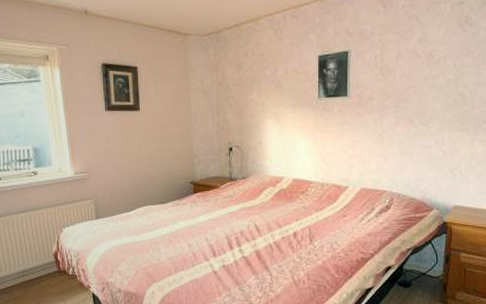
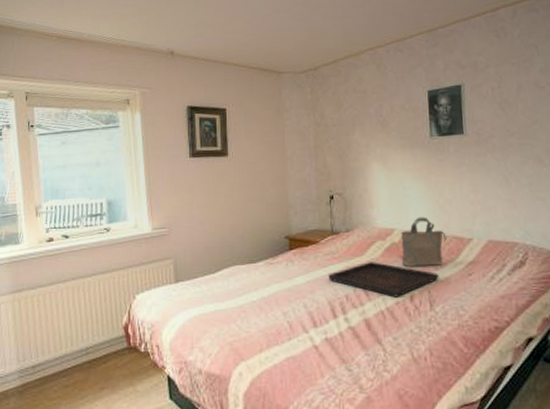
serving tray: none [226,204,319,234] -> present [328,262,439,298]
tote bag: none [289,167,327,209] -> present [401,216,447,266]

